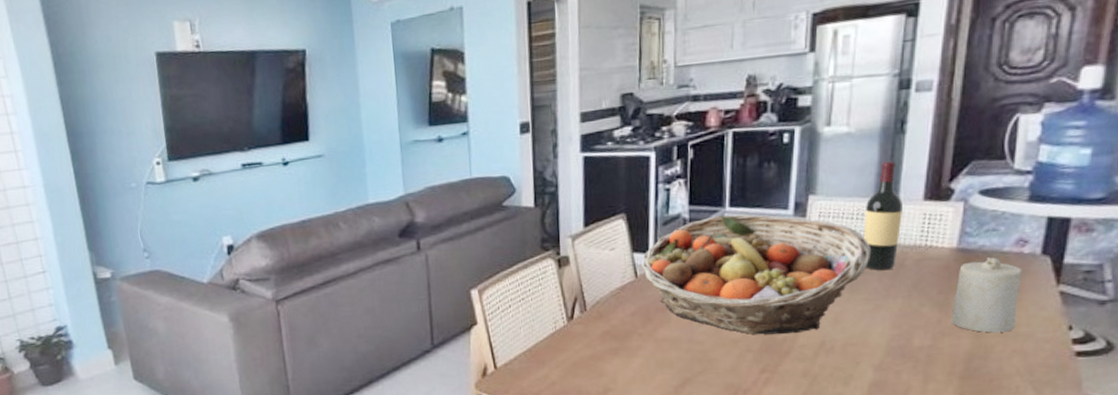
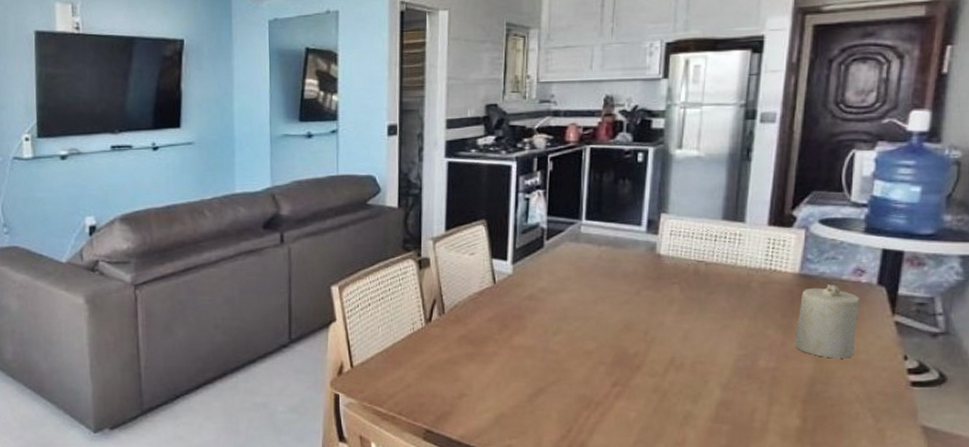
fruit basket: present [640,214,872,335] -> none [498,227,720,349]
wine bottle: present [863,161,903,271] -> none [712,186,749,291]

